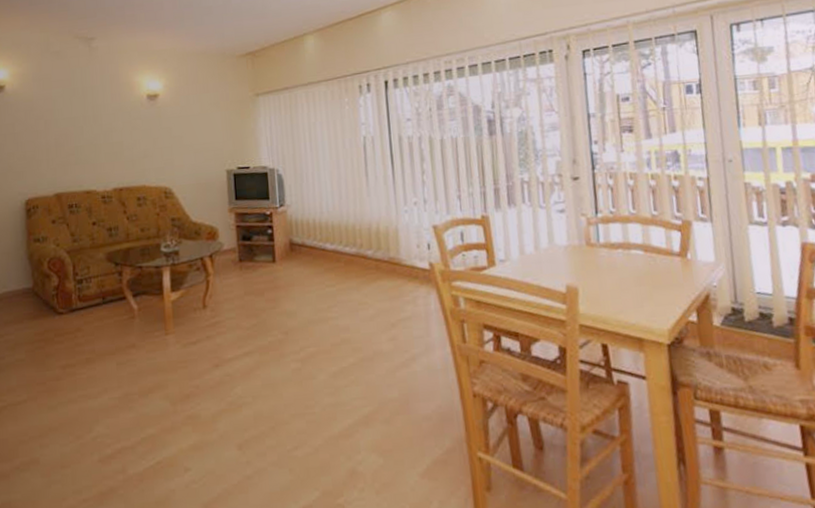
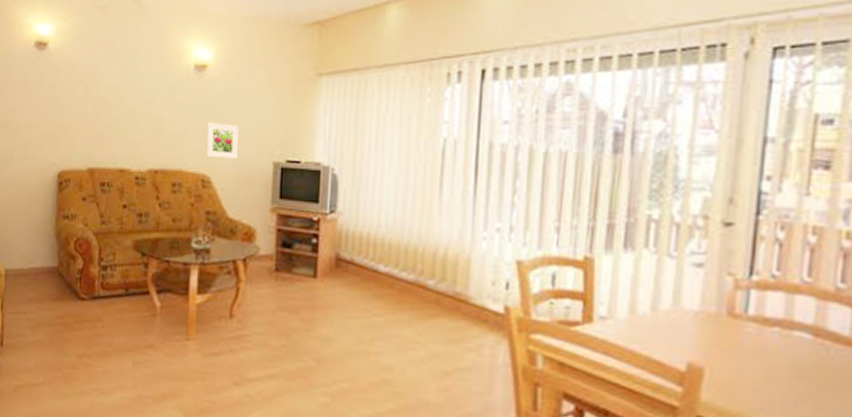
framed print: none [164,141,195,172] -> present [206,122,240,159]

